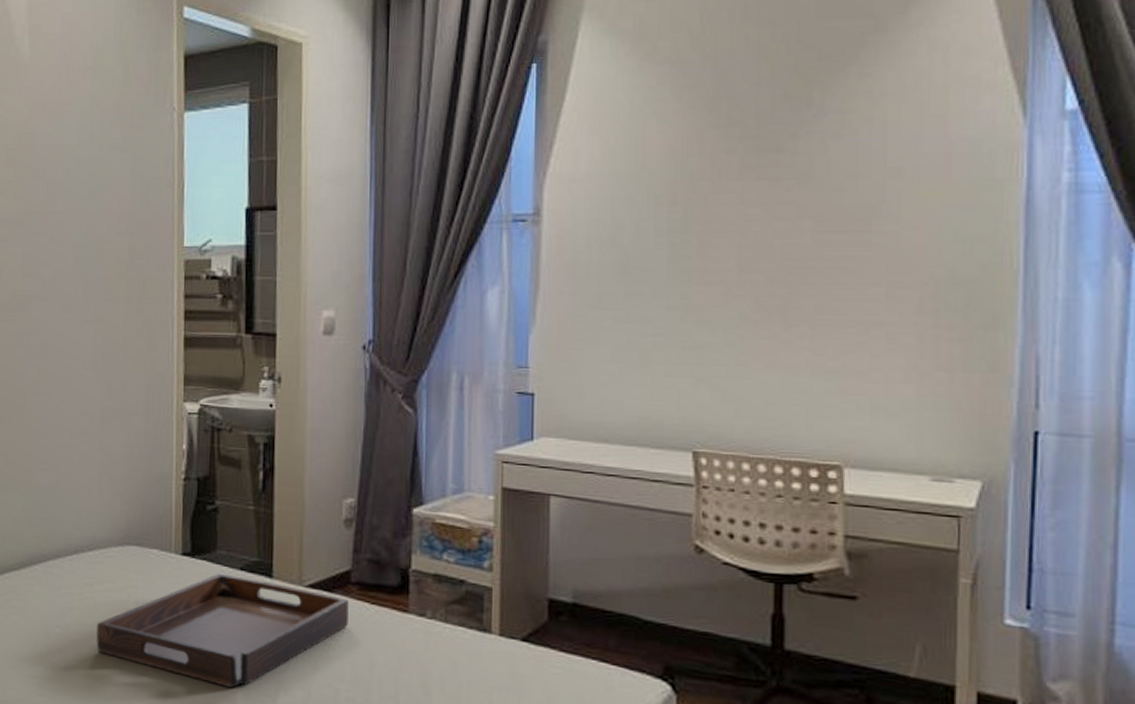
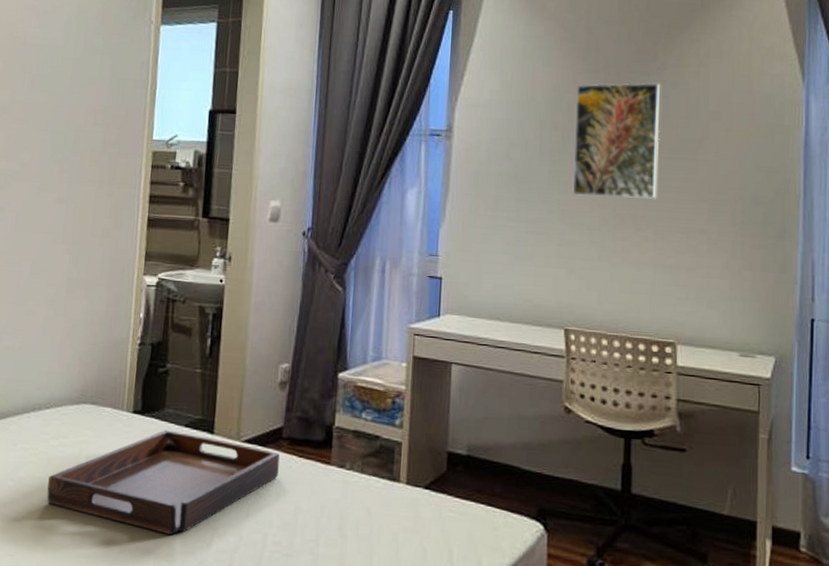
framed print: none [699,135,817,286] -> present [572,82,660,199]

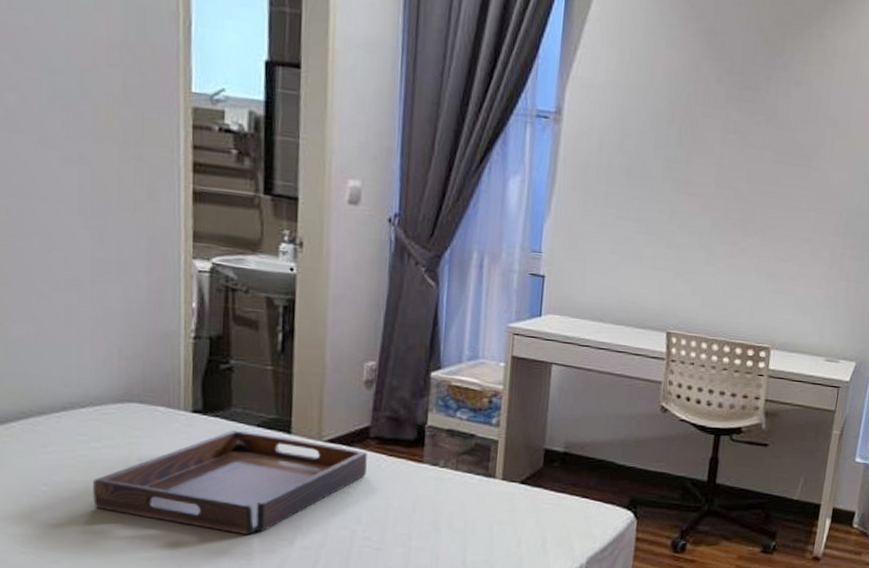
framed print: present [572,82,660,199] -> none [685,73,784,205]

